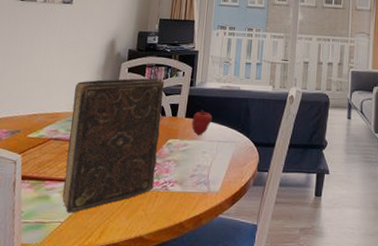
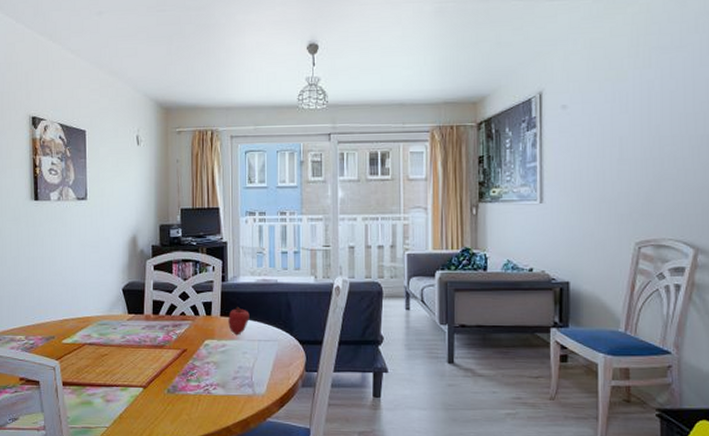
book: present [62,78,165,213] -> none [102,276,195,418]

